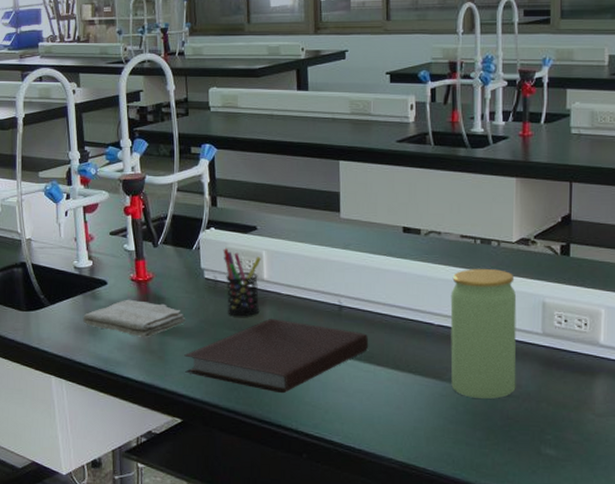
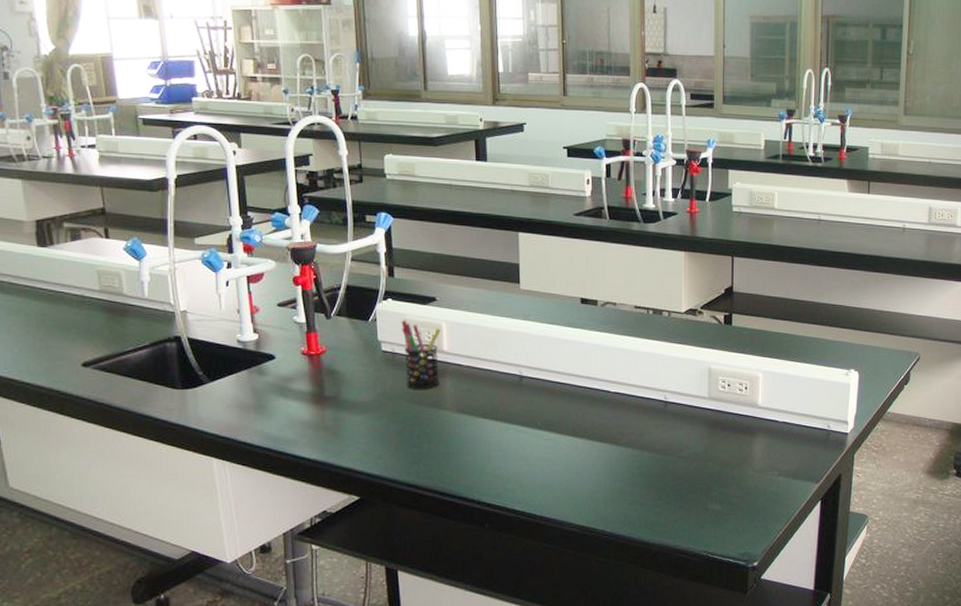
washcloth: present [82,299,186,338] -> none [247,374,363,414]
notebook: present [184,318,369,394] -> none [361,390,549,465]
jar: present [450,269,517,399] -> none [625,338,686,461]

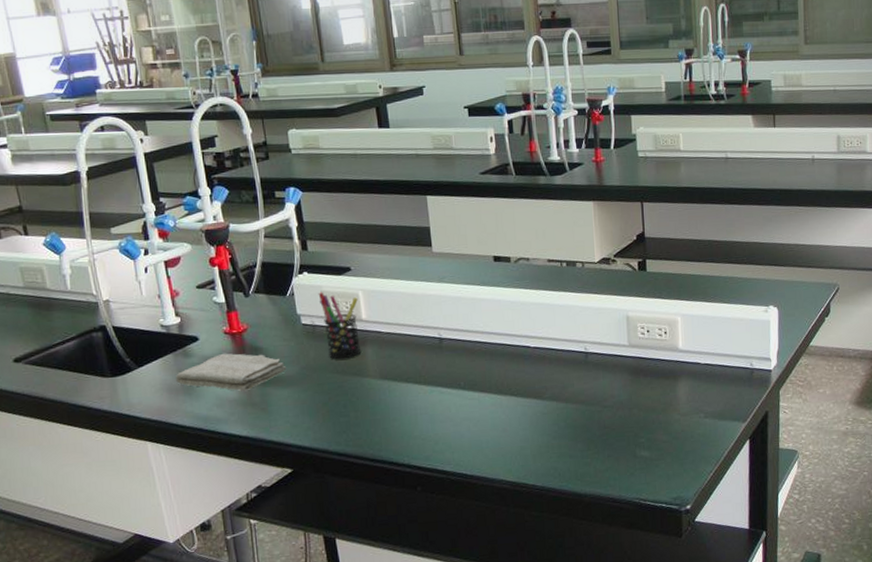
washcloth: none [247,374,363,414] -> present [175,353,287,392]

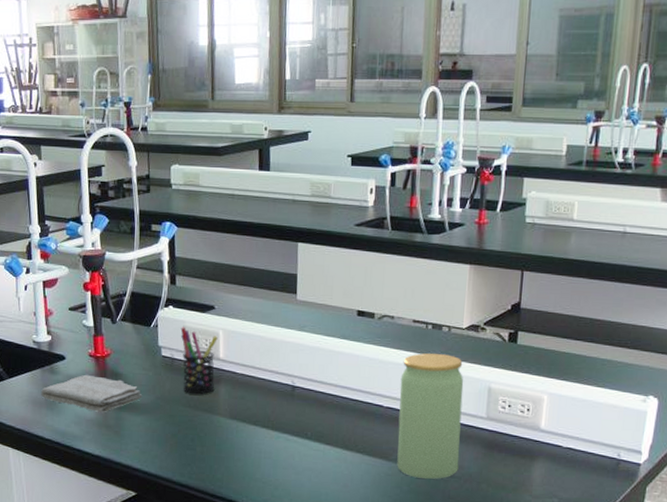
jar: none [543,289,610,413] -> present [397,353,464,479]

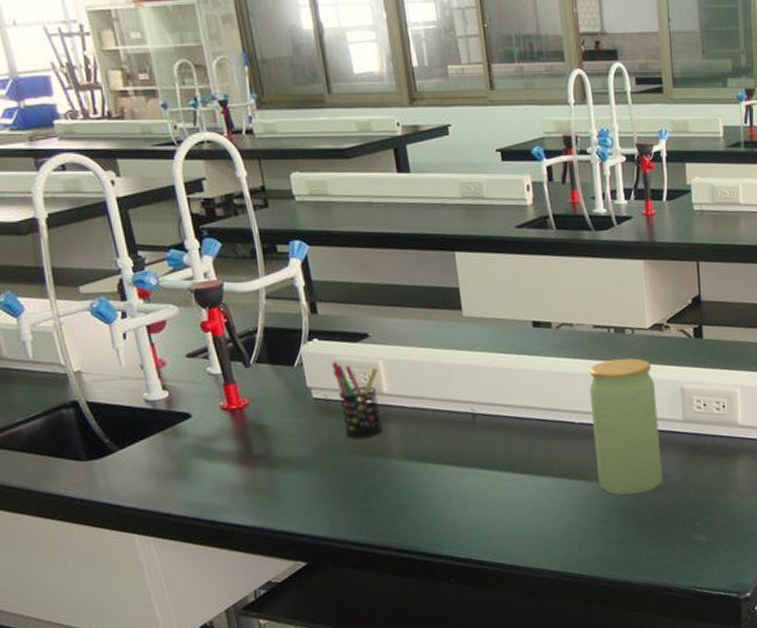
washcloth: present [40,374,143,413] -> none [164,432,297,476]

